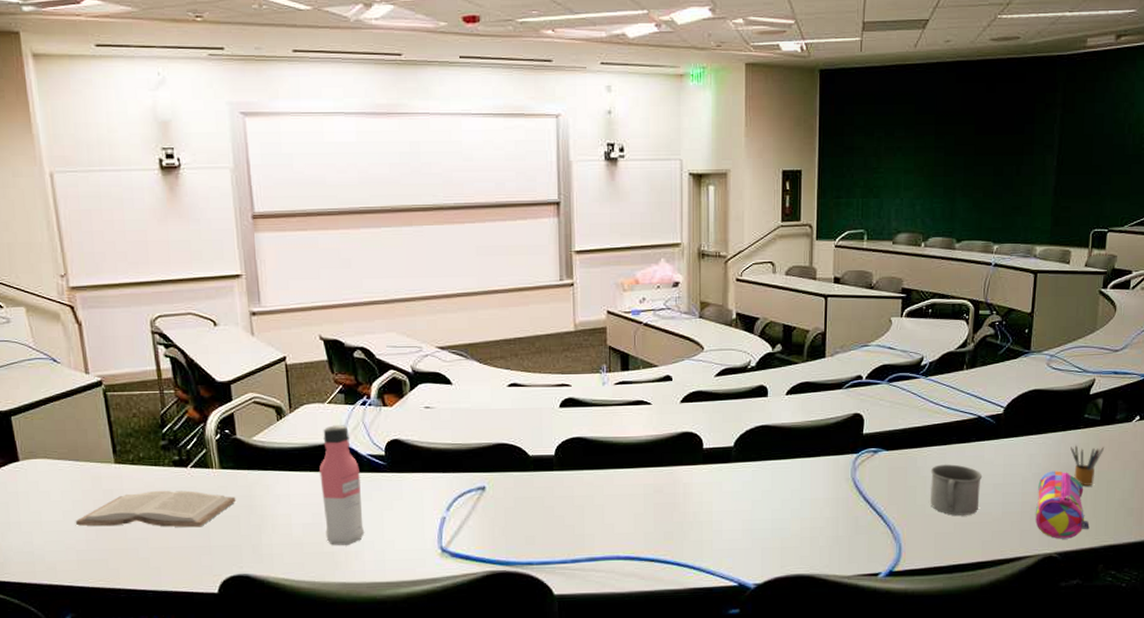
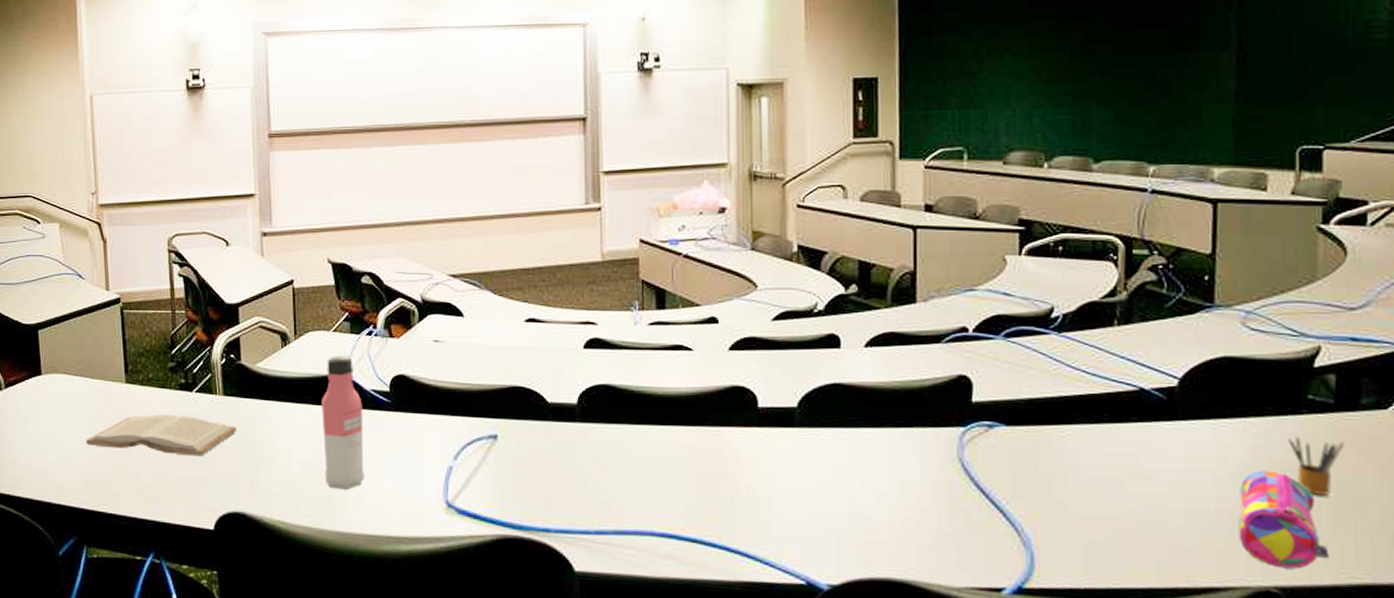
mug: present [930,464,983,515] -> none [1071,449,1152,521]

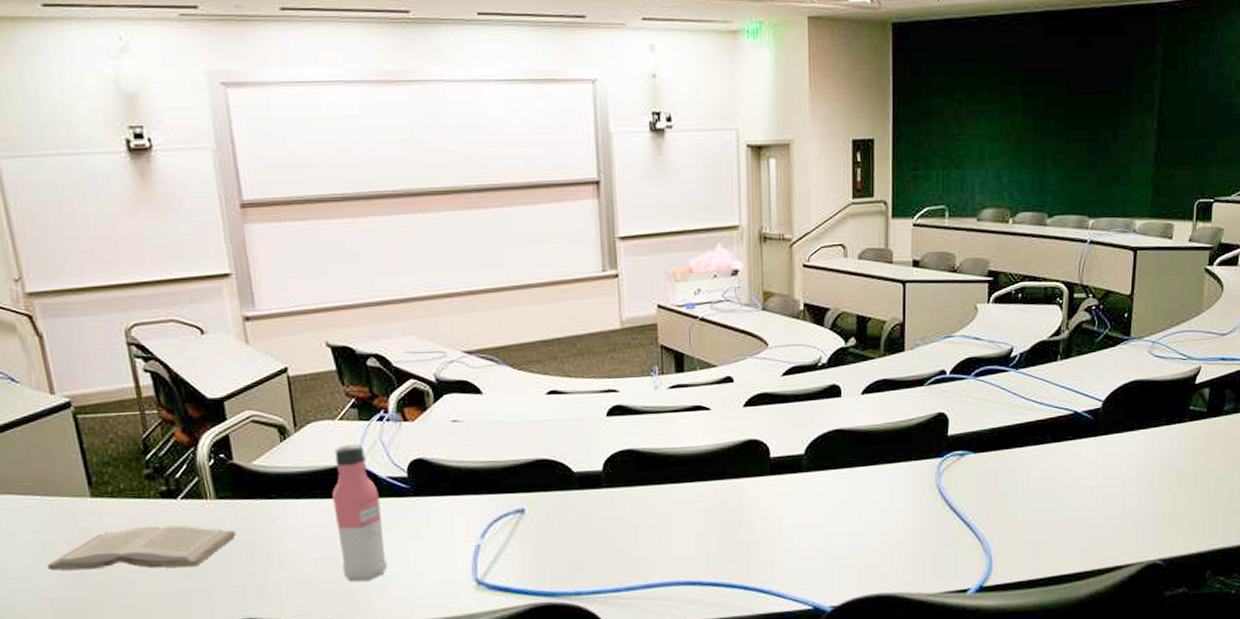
pencil case: present [1237,470,1329,569] -> none [1137,469,1196,544]
pencil box: present [1288,437,1345,495] -> none [1175,440,1212,485]

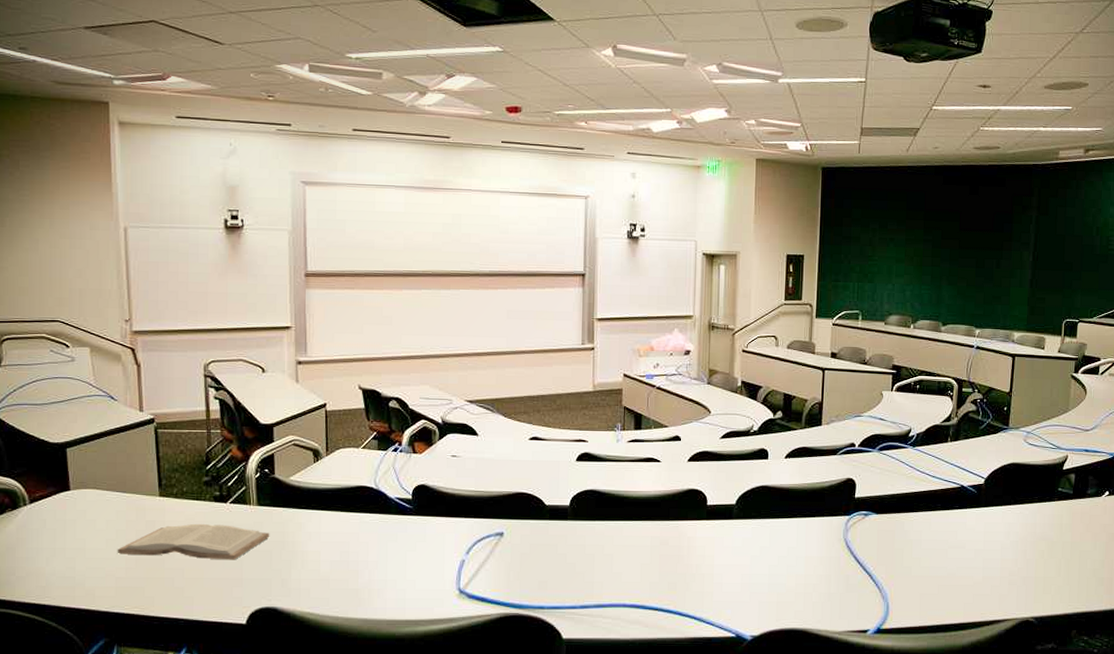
water bottle: present [331,444,388,582] -> none [349,469,389,583]

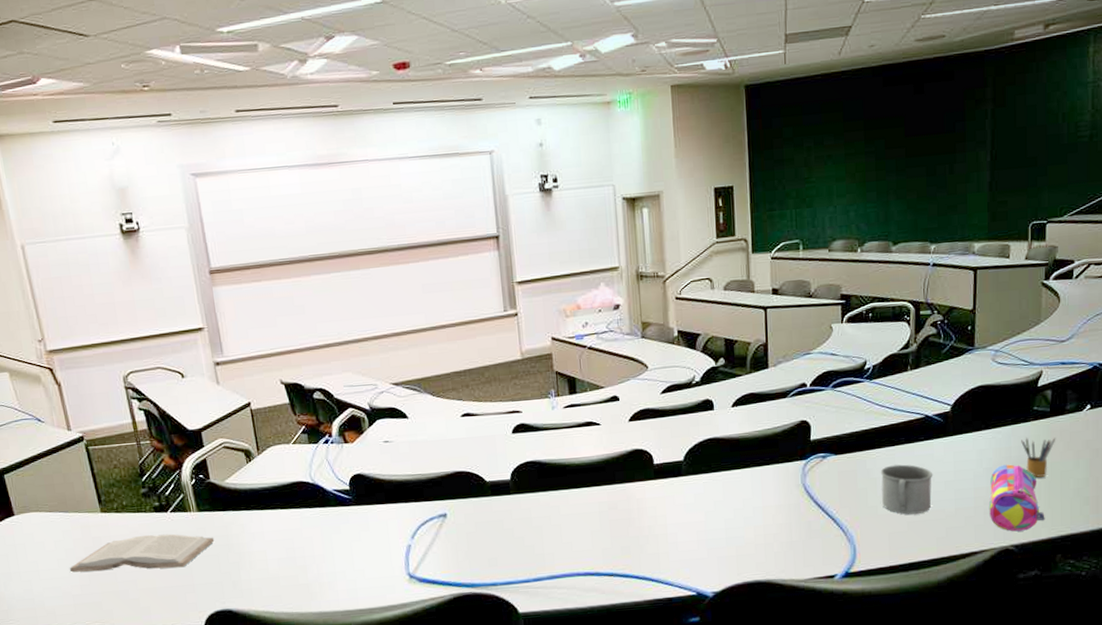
mug: none [916,529,965,578] -> present [880,464,933,515]
pencil case: none [1013,540,1063,604] -> present [988,464,1045,532]
pencil box: none [1045,516,1077,555] -> present [1021,438,1056,477]

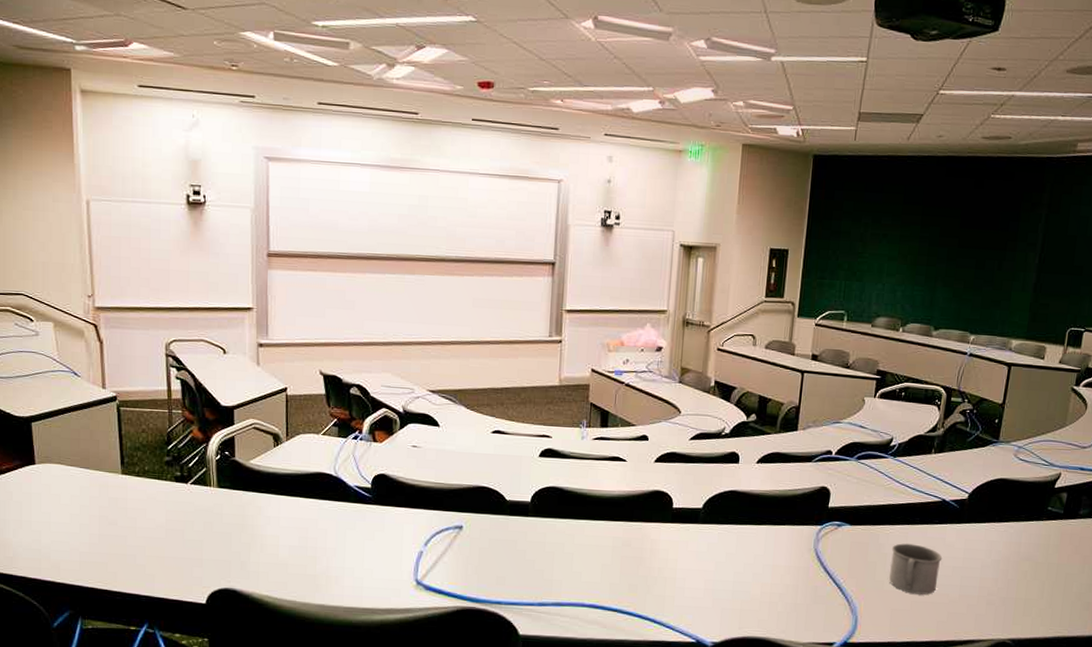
book: present [69,533,215,573] -> none [81,502,230,541]
pencil case: present [988,464,1045,532] -> none [991,559,1045,627]
pencil box: present [1021,438,1056,477] -> none [1031,536,1066,577]

